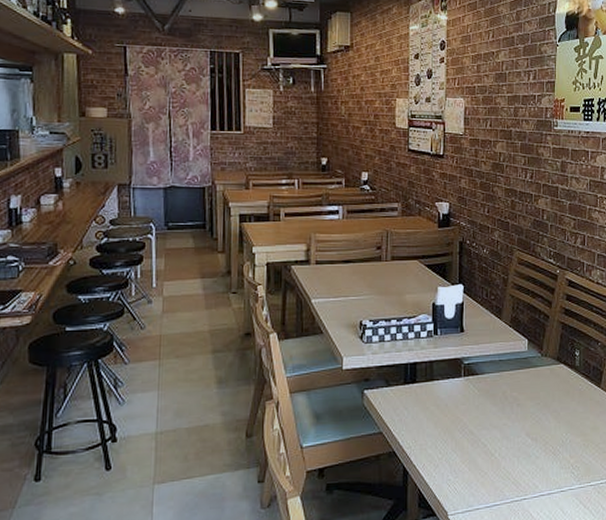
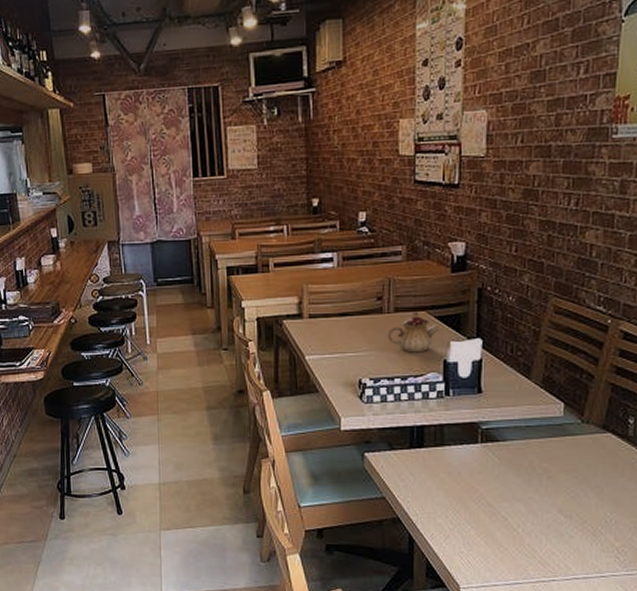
teapot: none [385,260,429,297] -> present [387,312,439,353]

